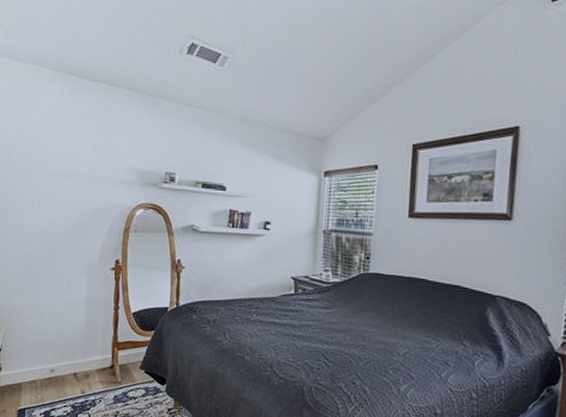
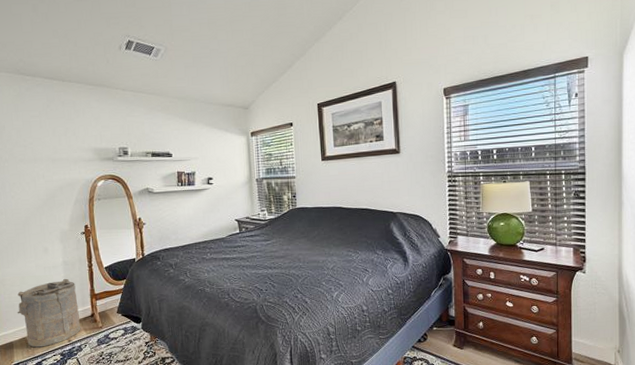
laundry hamper: none [30,319,98,395] -> present [17,278,80,348]

